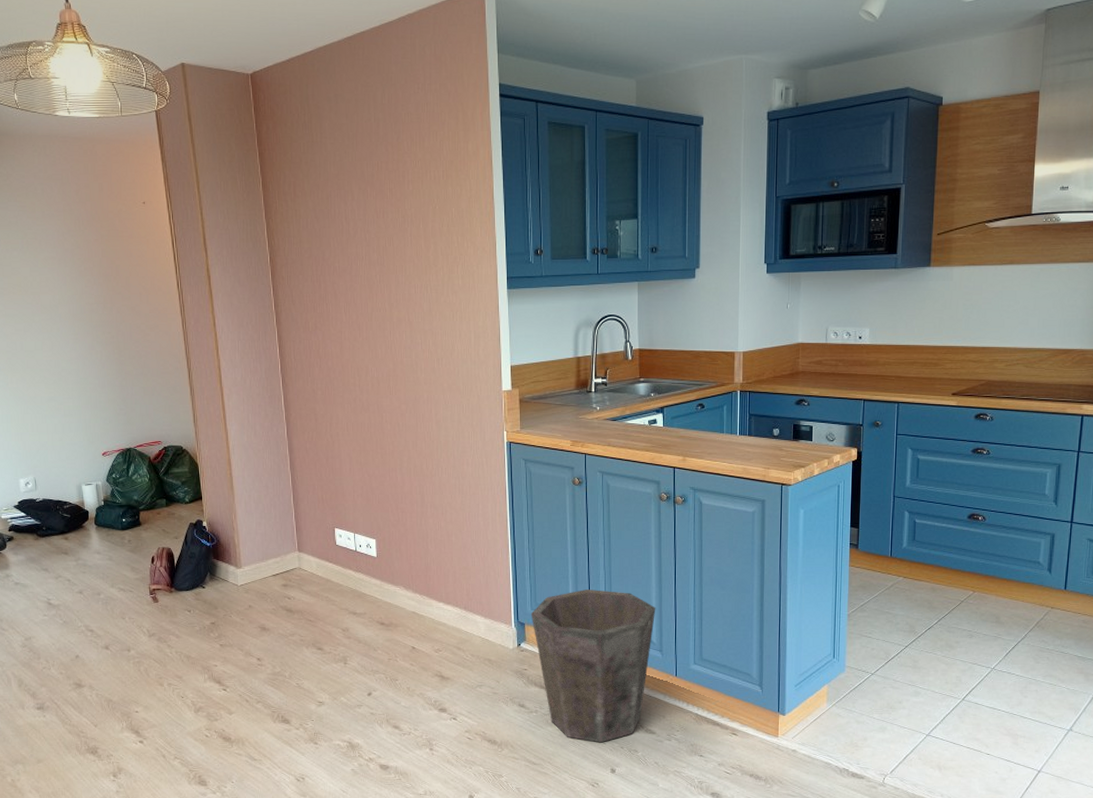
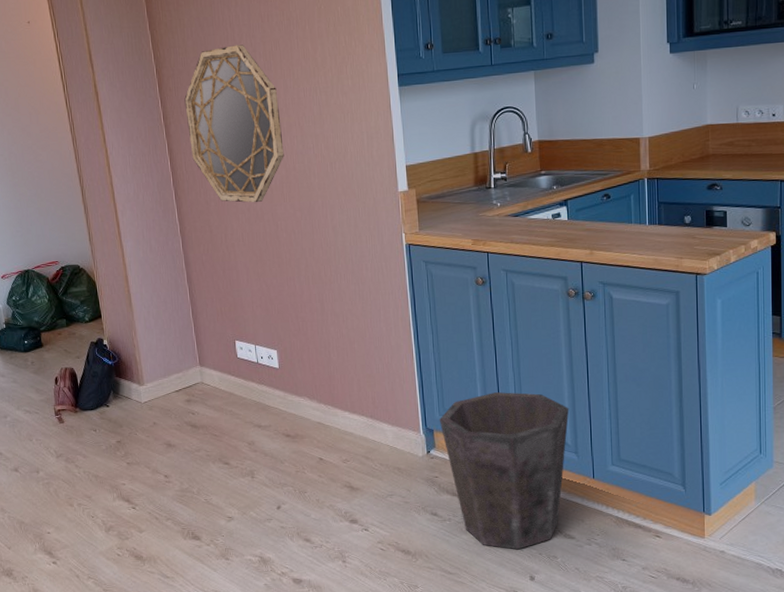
home mirror: none [296,239,393,394] -> present [184,45,284,203]

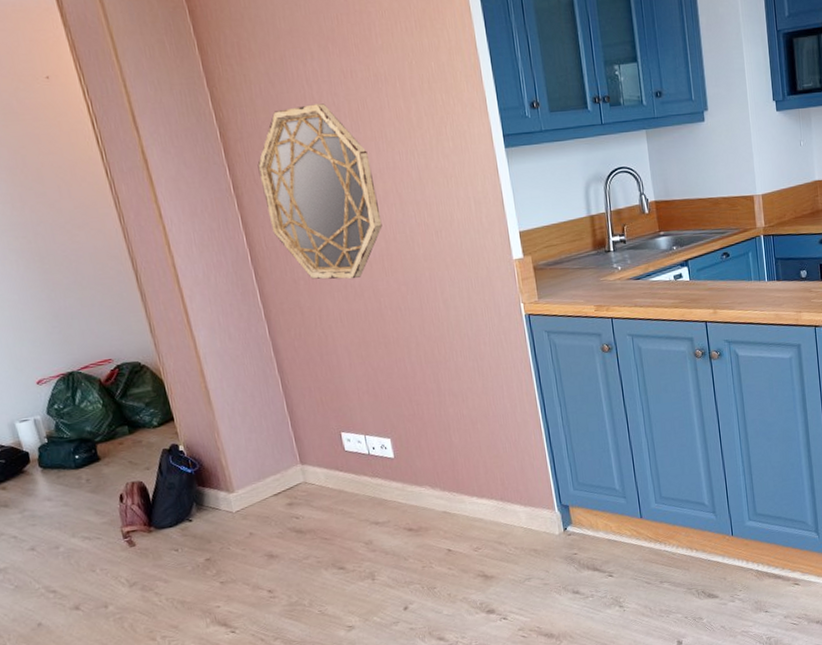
waste bin: present [439,392,569,550] -> none [573,457,705,617]

